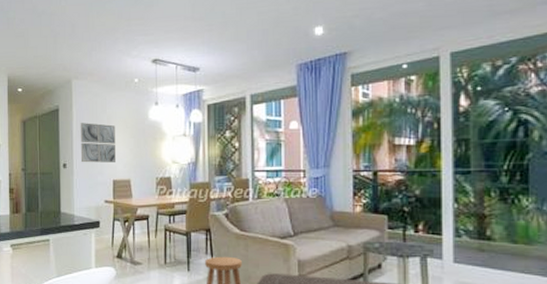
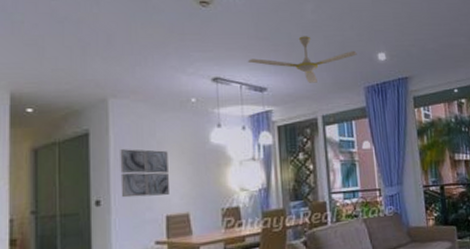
ceiling fan: none [183,13,292,62] -> present [247,36,357,83]

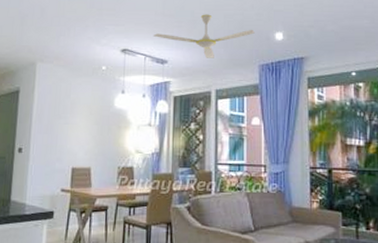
wall art: present [120,149,169,198] -> none [38,106,79,149]

